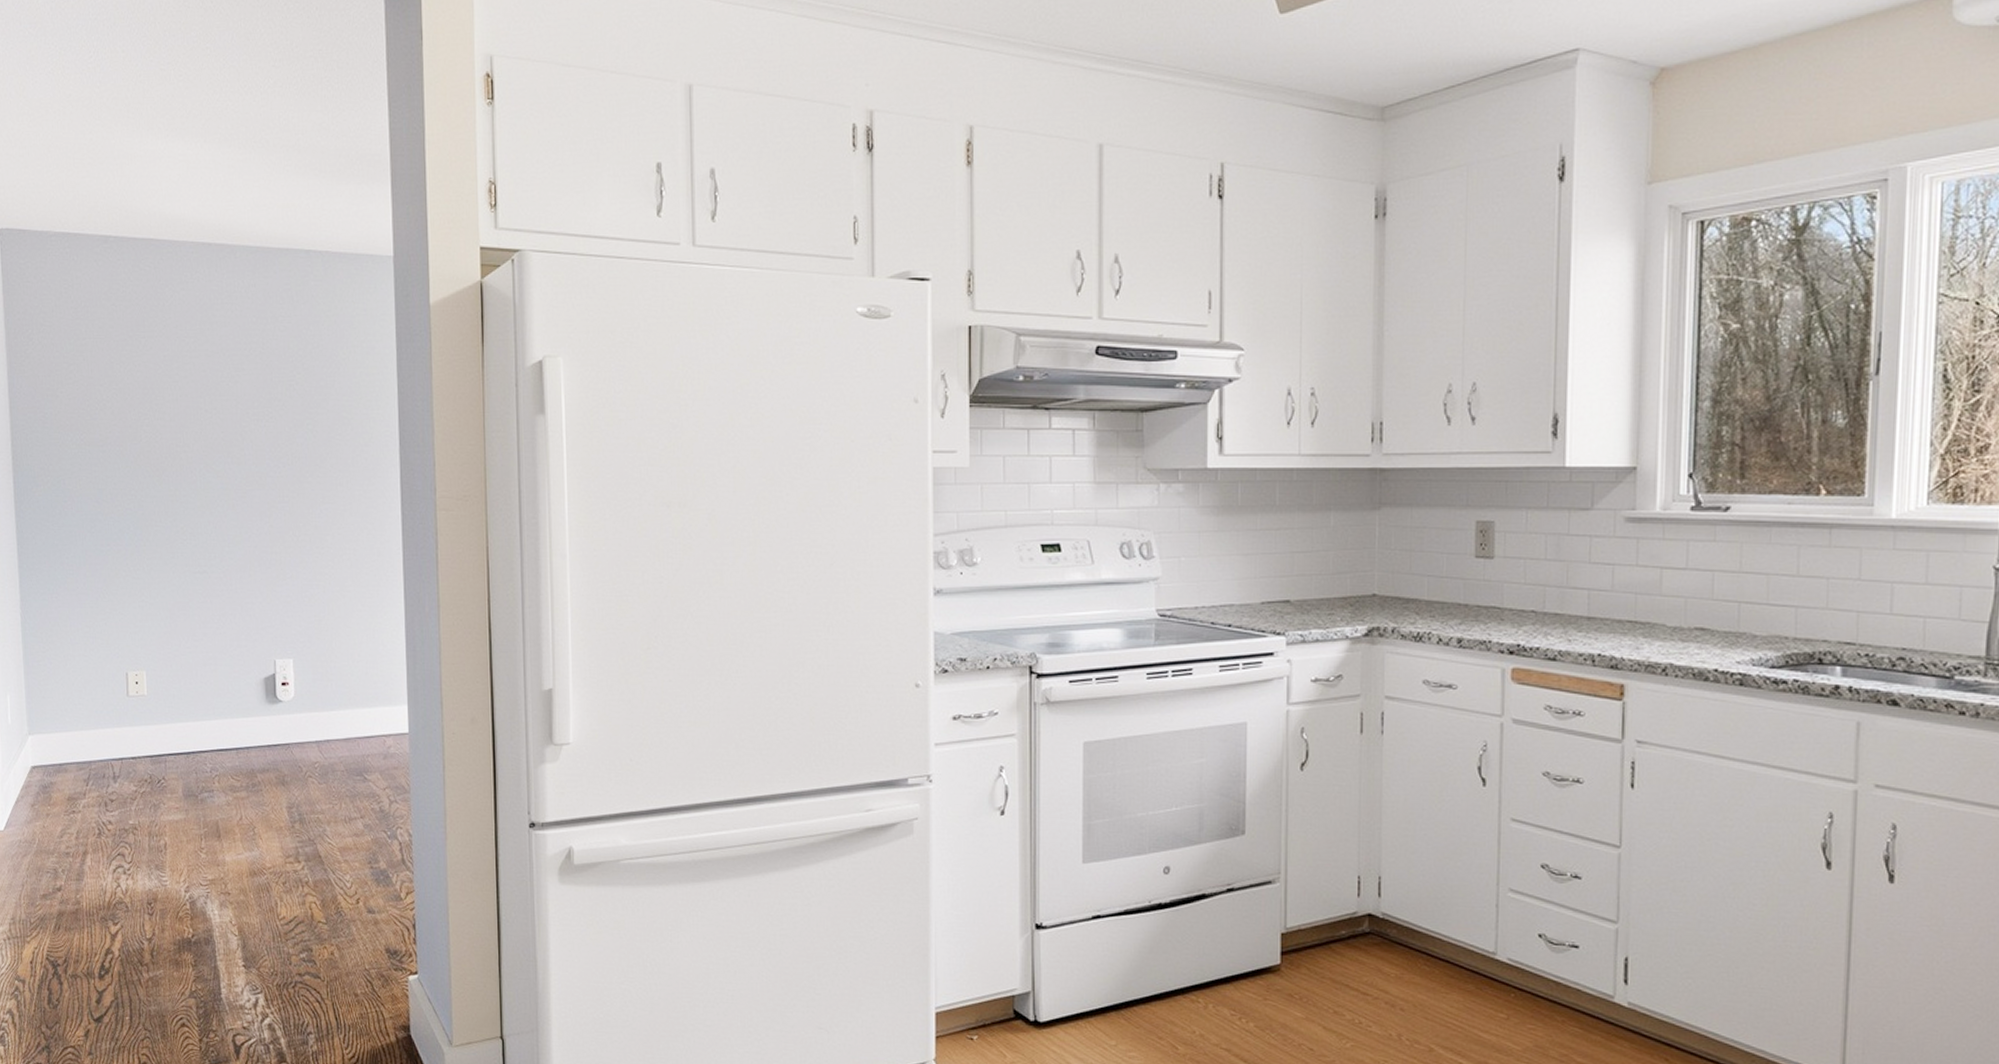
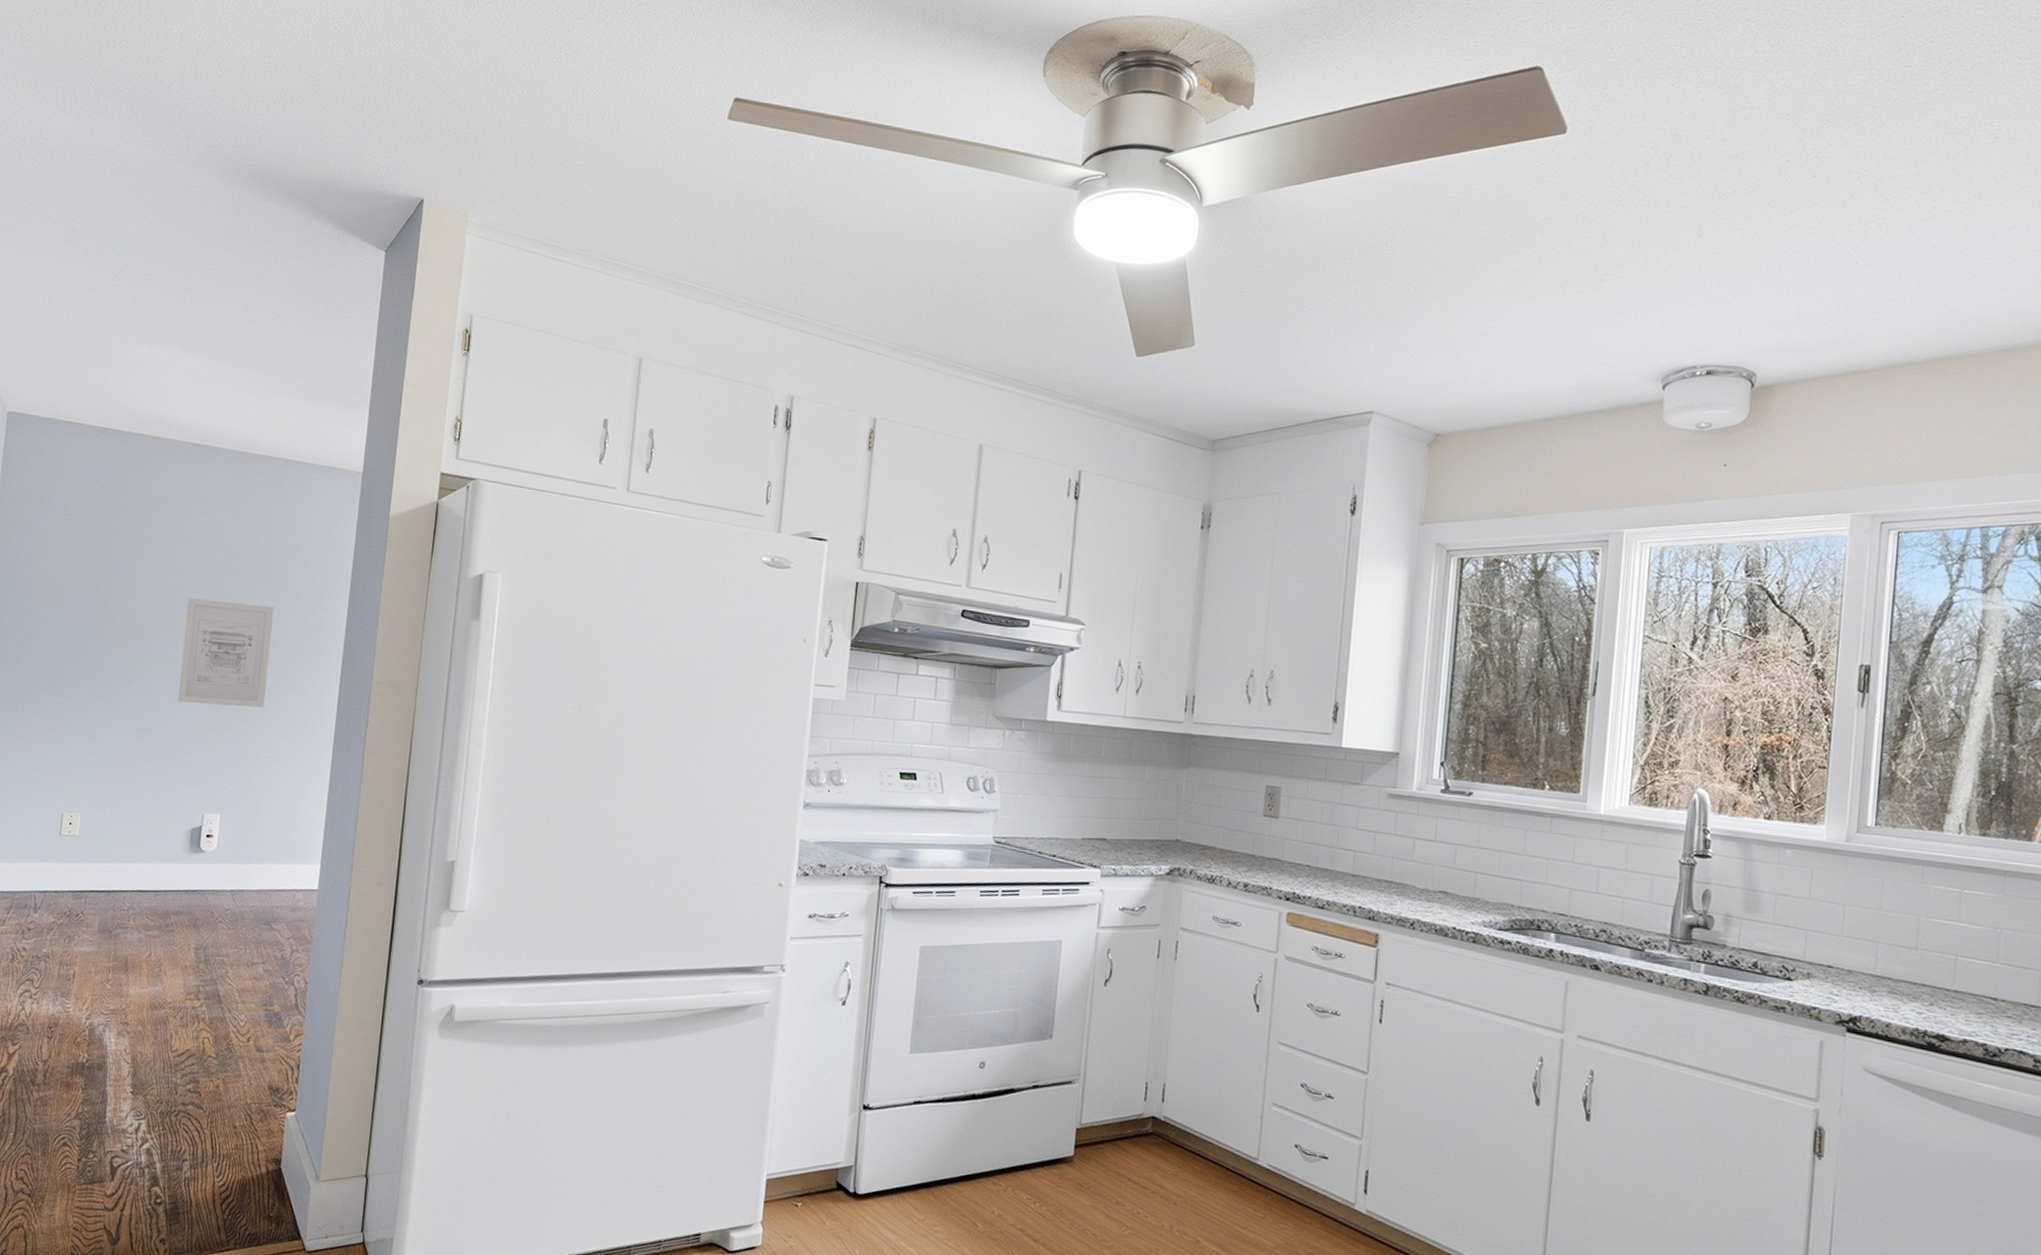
wall art: none [223,420,323,539] -> present [177,597,274,708]

